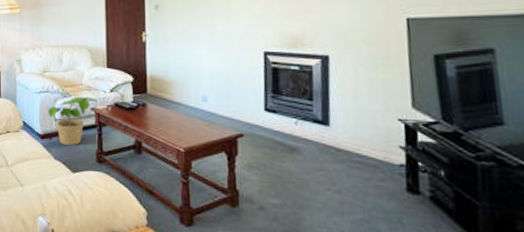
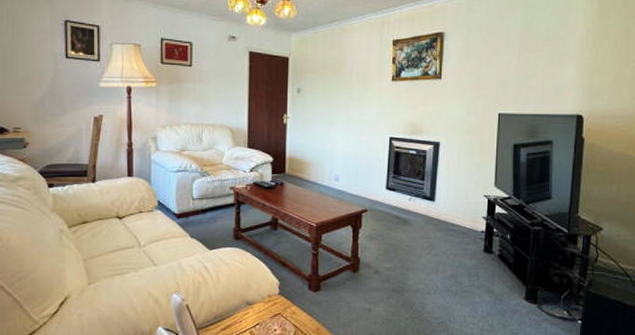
potted plant: present [48,96,98,145] -> none [185,176,237,223]

